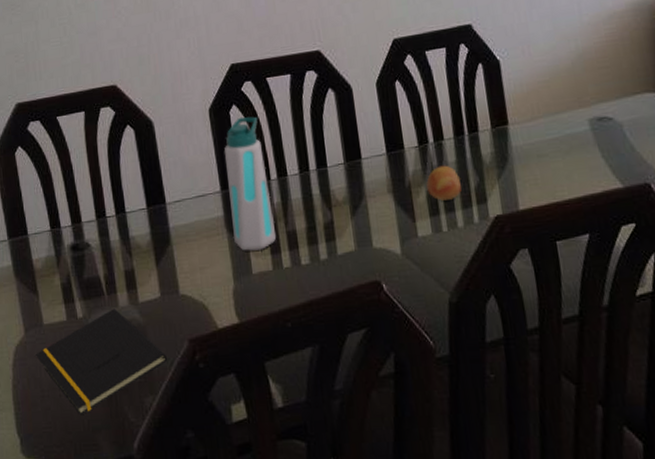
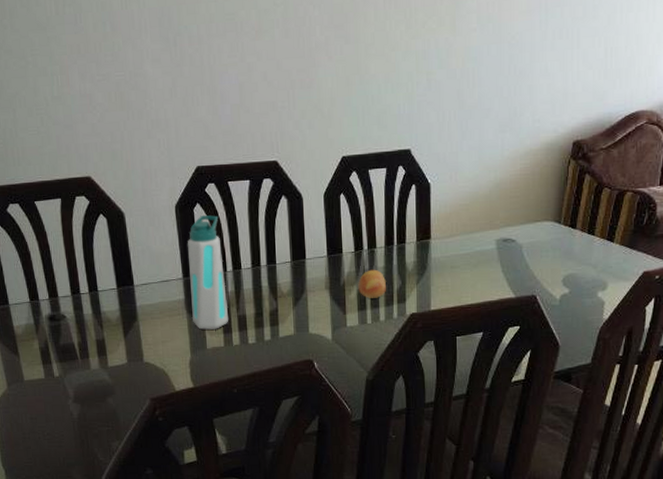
notepad: present [36,308,168,416] -> none [17,371,132,454]

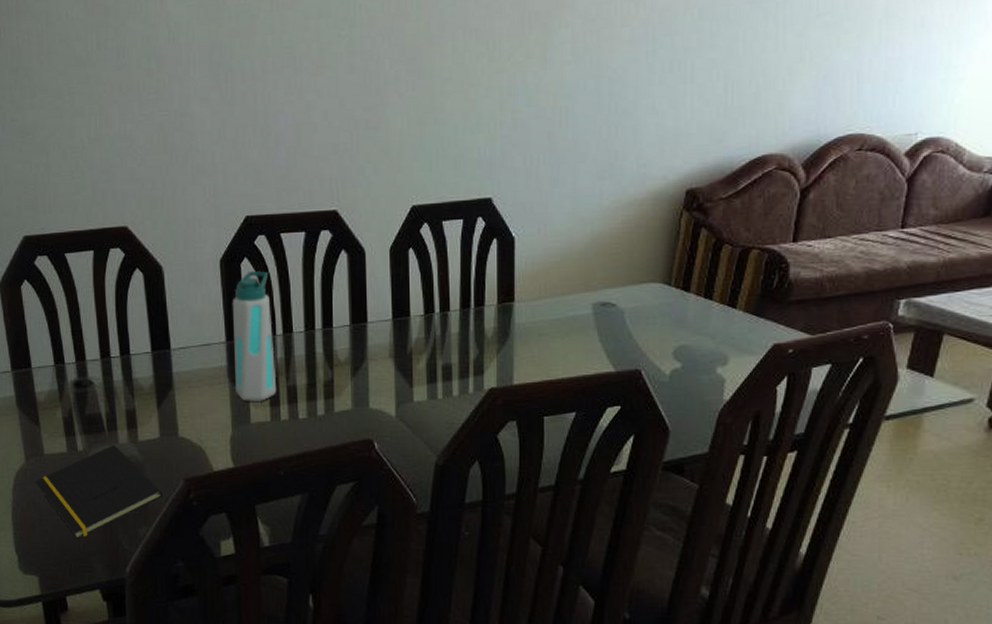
notepad: none [17,371,132,454] -> present [35,445,163,540]
fruit: present [358,269,386,298] -> none [428,335,460,369]

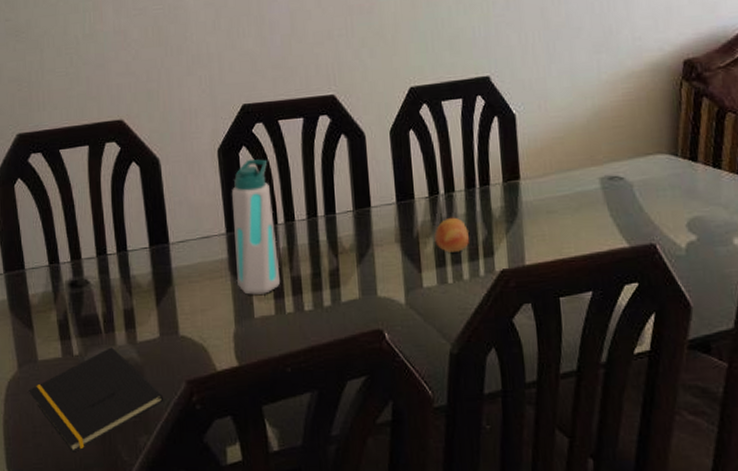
fruit: none [428,335,460,369] -> present [434,217,469,252]

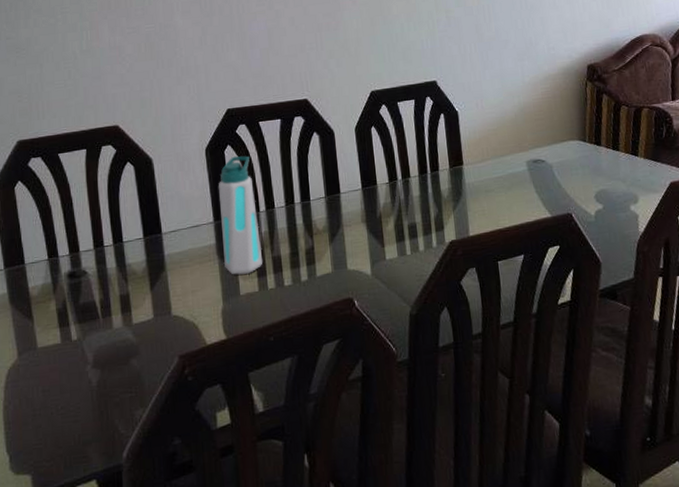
notepad: present [29,347,164,453] -> none [28,330,159,431]
fruit: present [434,217,469,252] -> none [394,198,423,229]

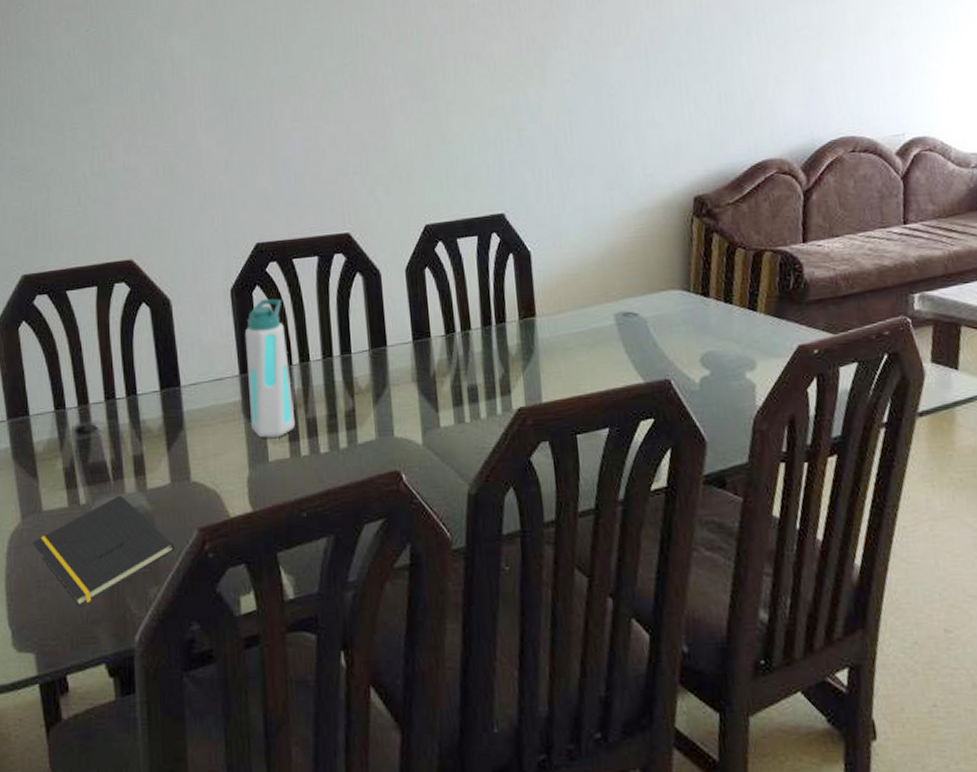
notepad: none [28,330,159,431] -> present [32,495,176,607]

